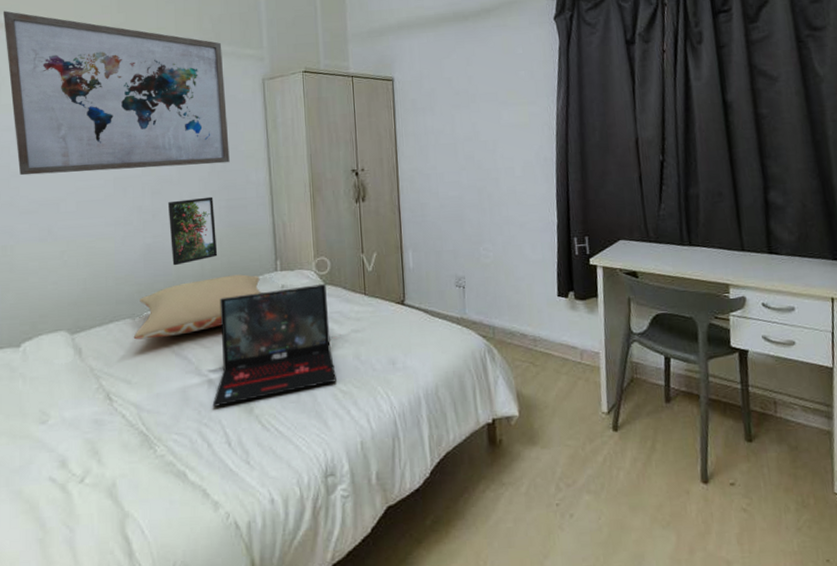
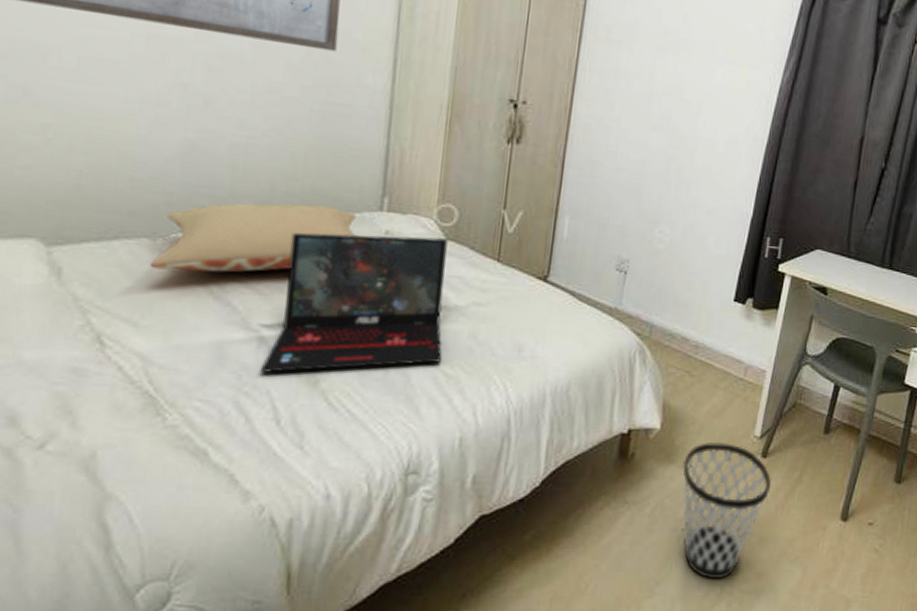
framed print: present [167,196,218,266] -> none [226,86,304,178]
wastebasket: none [545,422,629,550] -> present [683,443,771,580]

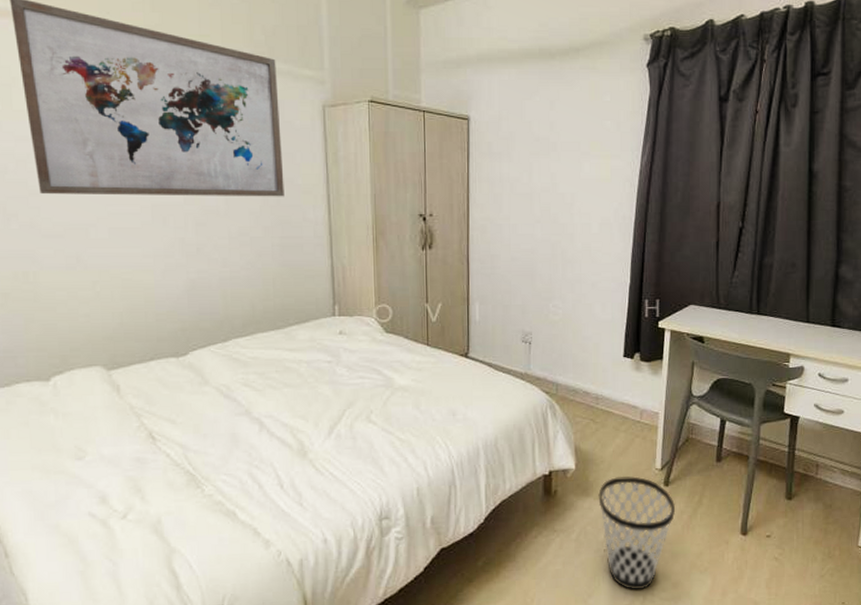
pillow: present [149,203,356,273] -> none [177,317,318,379]
laptop: present [260,232,448,373] -> none [264,331,394,450]

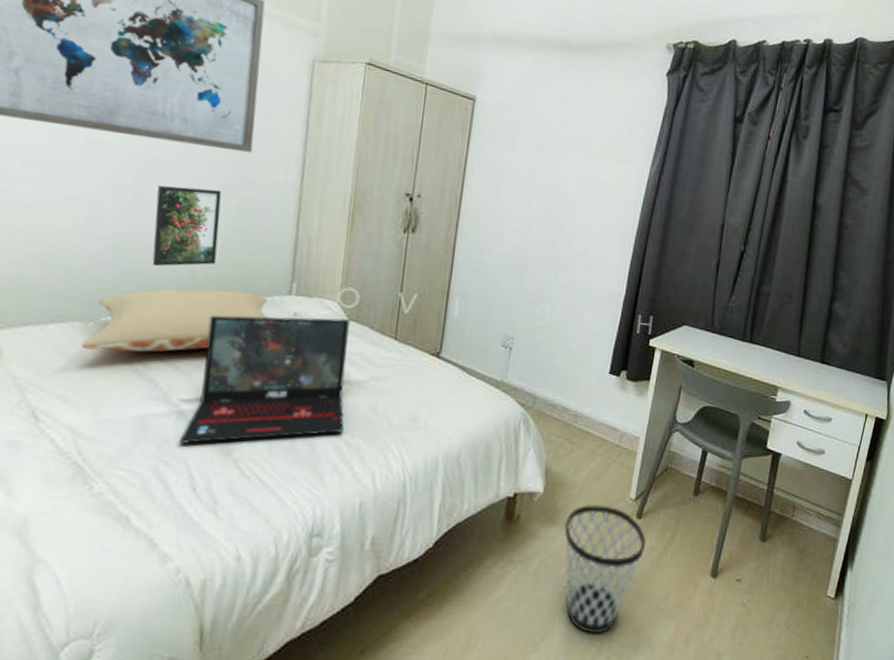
pillow: none [177,317,318,379] -> present [81,289,268,352]
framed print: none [213,232,270,305] -> present [152,185,222,267]
laptop: none [264,331,394,450] -> present [178,315,350,444]

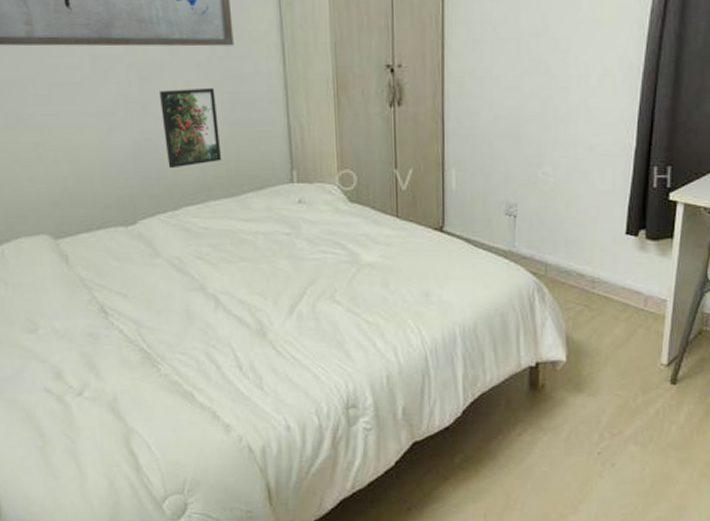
pillow: present [81,289,268,352] -> none [126,184,275,250]
laptop: present [178,315,350,444] -> none [220,200,361,328]
wastebasket: present [564,505,646,634] -> none [593,372,684,498]

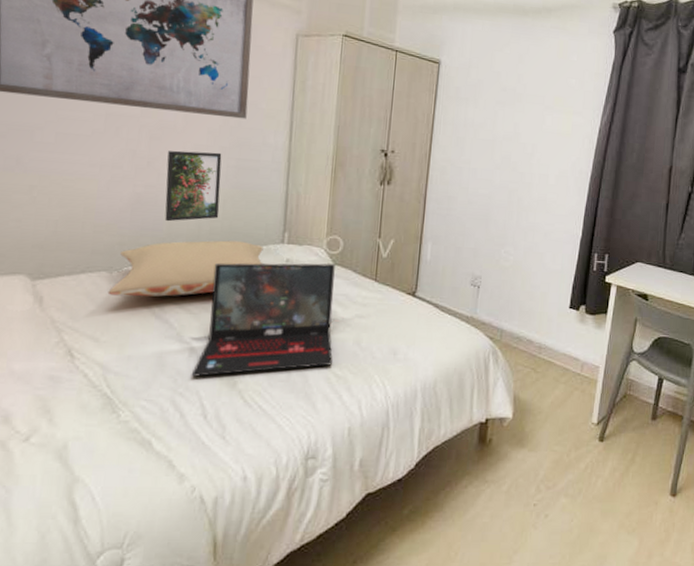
pillow: none [126,184,275,250] -> present [107,240,263,297]
laptop: none [220,200,361,328] -> present [191,263,335,377]

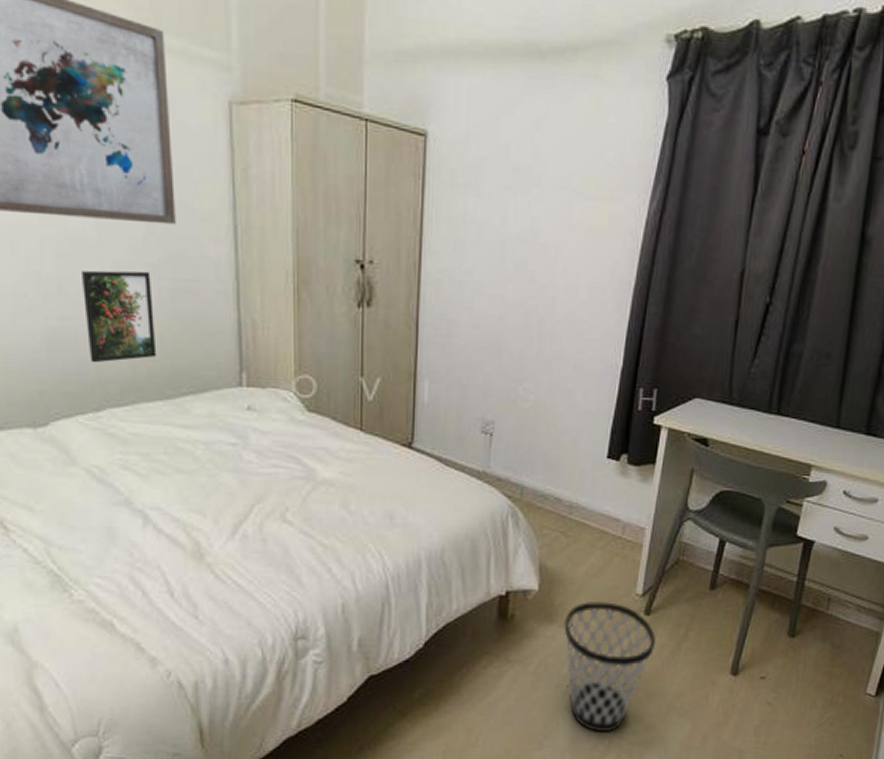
pillow: present [107,240,263,297] -> none [35,384,219,457]
laptop: present [191,263,335,377] -> none [149,409,316,549]
wastebasket: none [532,429,609,548] -> present [564,602,656,732]

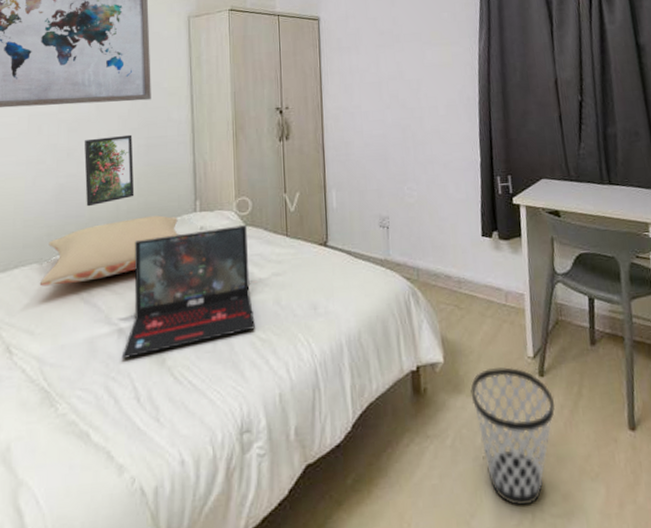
pillow: none [35,384,219,457] -> present [39,215,179,286]
laptop: none [149,409,316,549] -> present [121,224,255,359]

